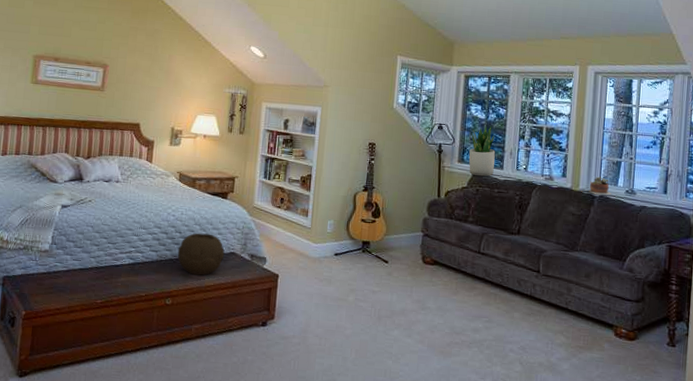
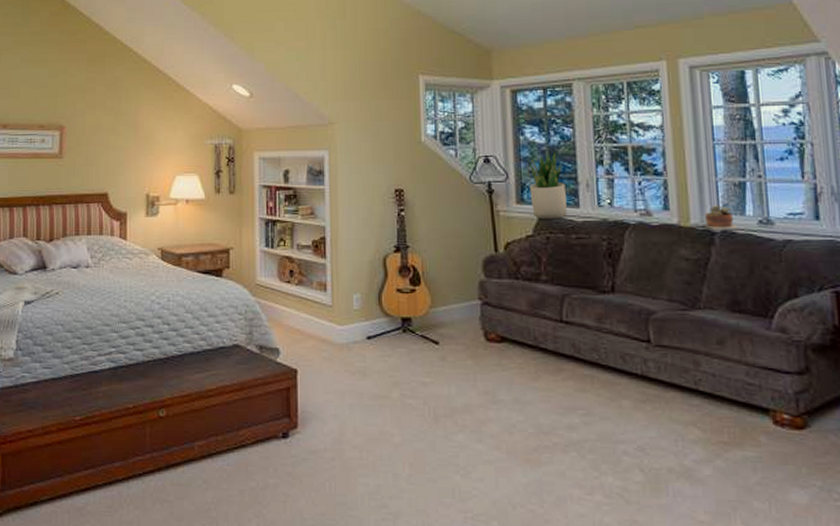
decorative bowl: present [177,233,225,276] -> none [167,323,226,377]

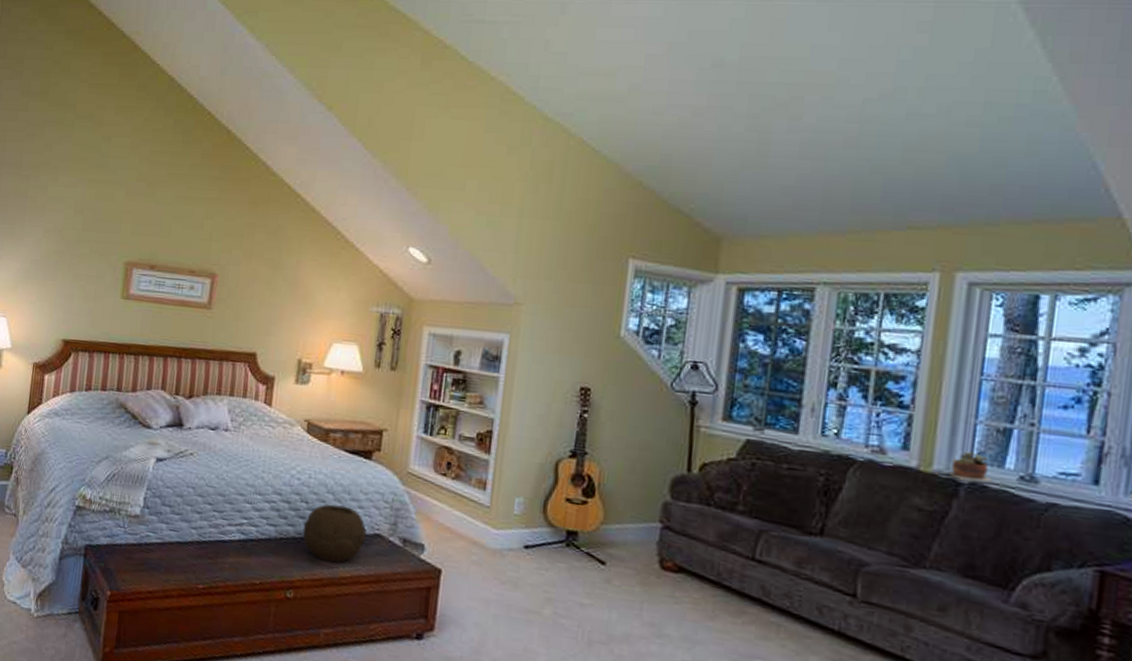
decorative bowl: none [167,323,226,377] -> present [302,504,367,563]
planter: present [529,152,567,219] -> none [740,366,786,444]

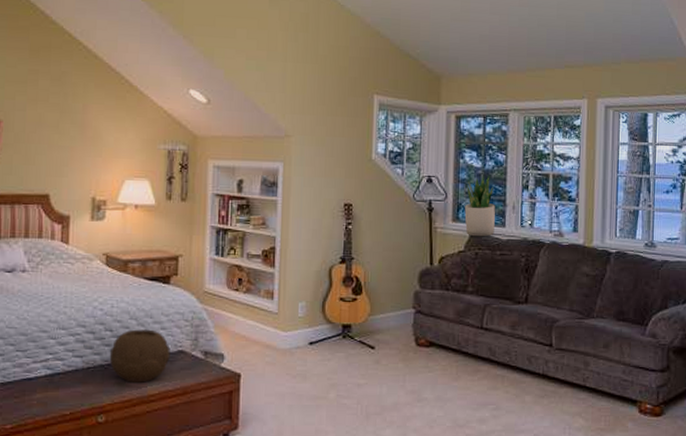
planter: none [740,366,786,444] -> present [464,176,495,237]
succulent plant: present [949,451,992,483] -> none [604,229,629,251]

